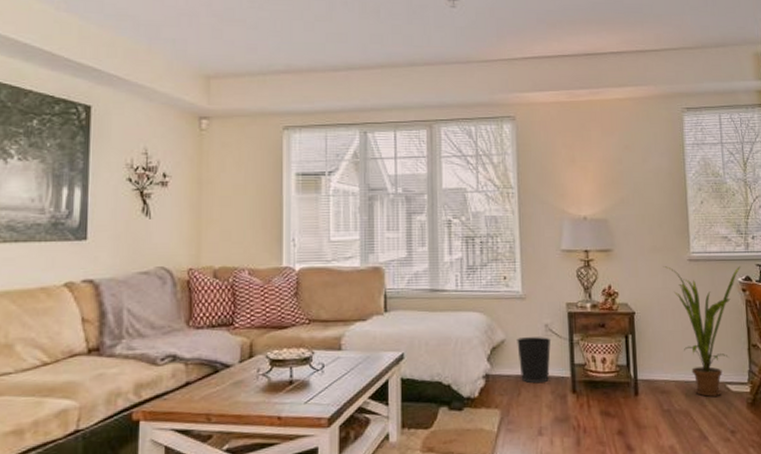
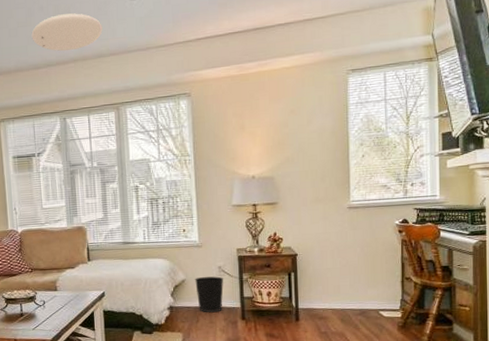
ceiling light: none [331,13,417,55] -> present [31,13,103,52]
house plant: present [663,266,740,397] -> none [324,210,398,321]

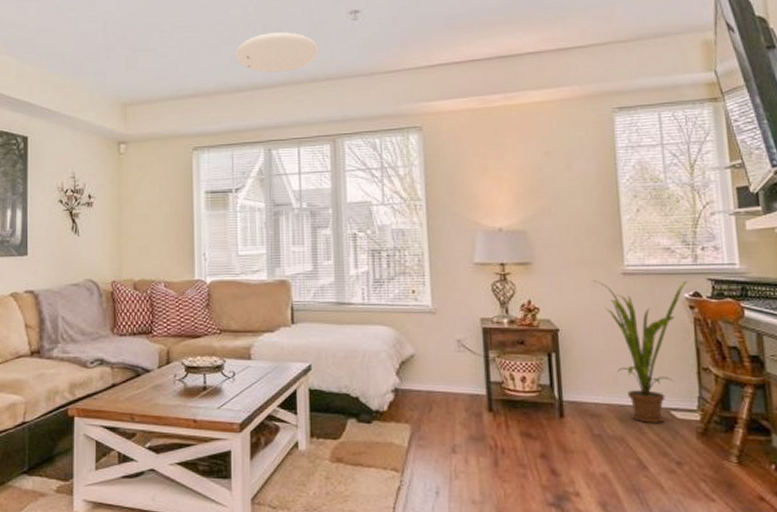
wastebasket: present [195,276,224,313] -> none [427,352,465,400]
house plant: none [324,210,398,321] -> present [591,280,687,423]

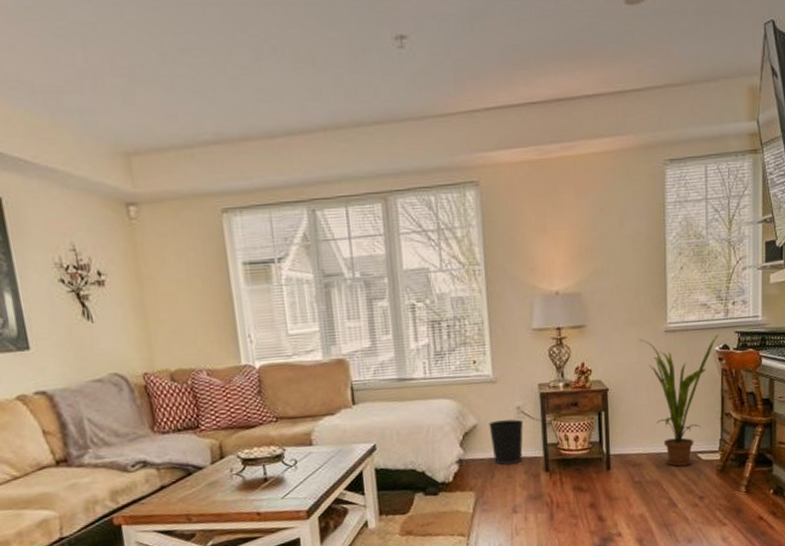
ceiling light: present [235,32,319,74] -> none [261,61,362,115]
wastebasket: none [427,352,465,400] -> present [489,419,524,465]

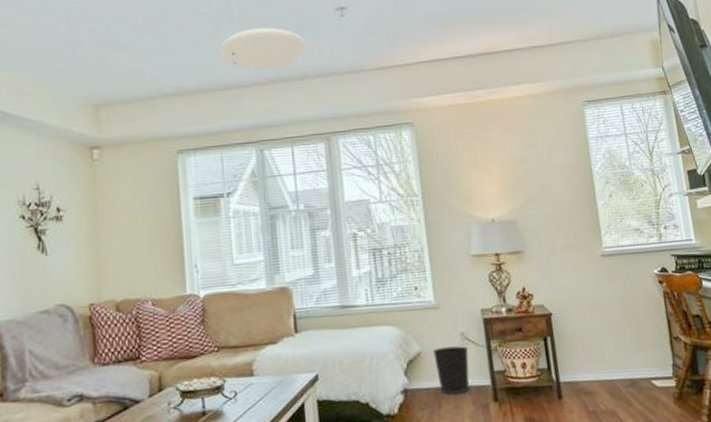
ceiling light: none [261,61,362,115] -> present [219,28,307,71]
house plant: present [638,334,718,467] -> none [576,257,655,395]

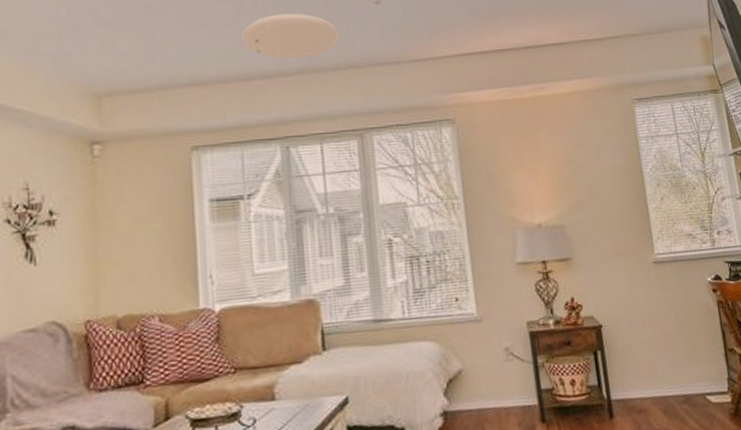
wastebasket: present [433,346,470,395] -> none [475,362,515,416]

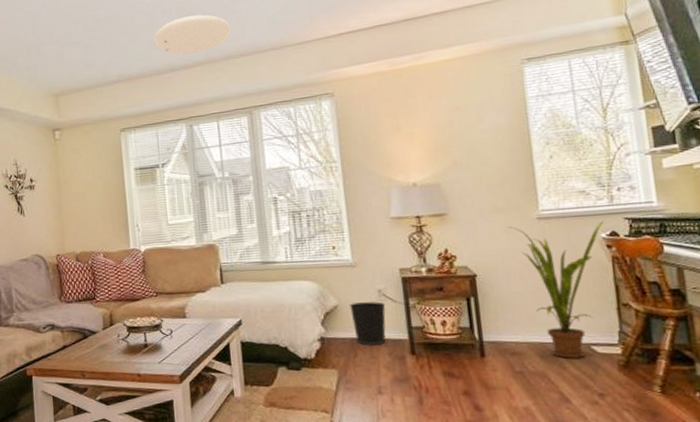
wastebasket: none [475,362,515,416] -> present [350,301,386,346]
house plant: none [627,264,709,412] -> present [507,221,604,358]

